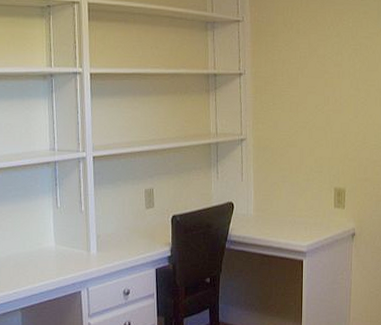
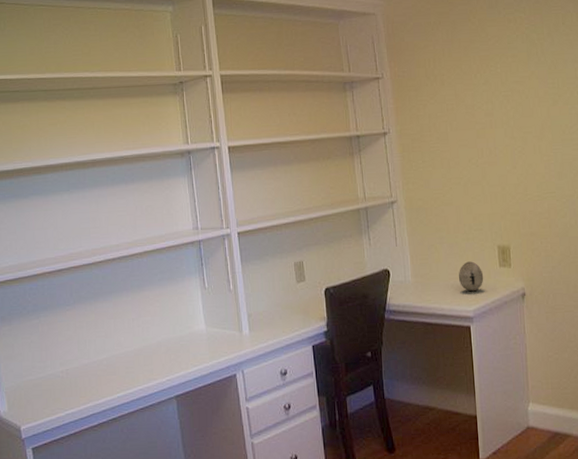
decorative egg: none [297,200,319,229] -> present [459,261,484,292]

